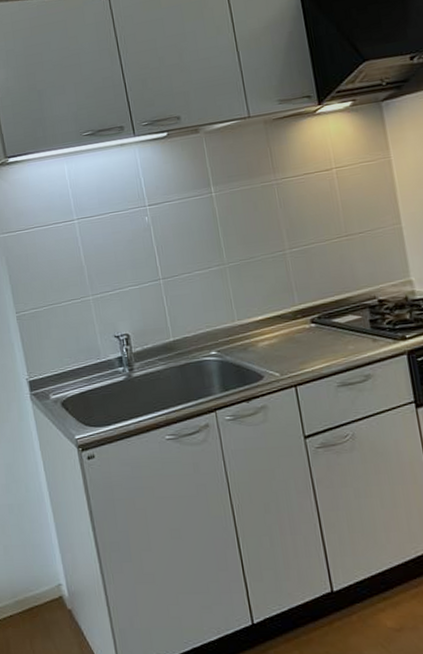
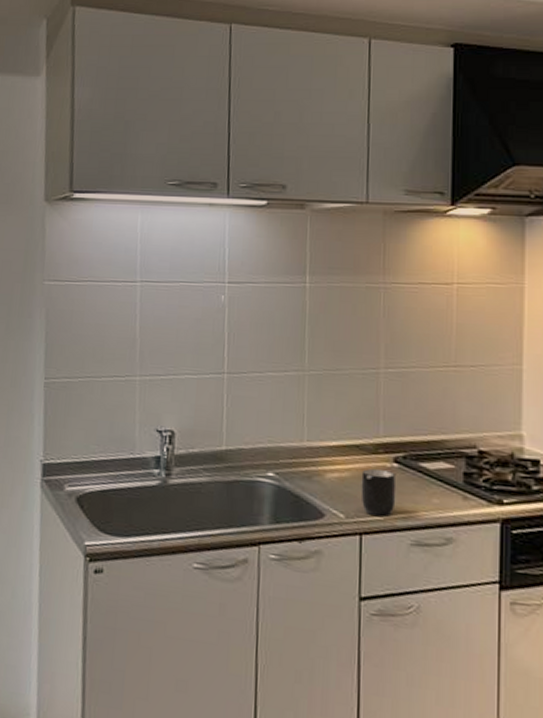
mug: none [286,330,320,369] -> present [360,468,397,517]

